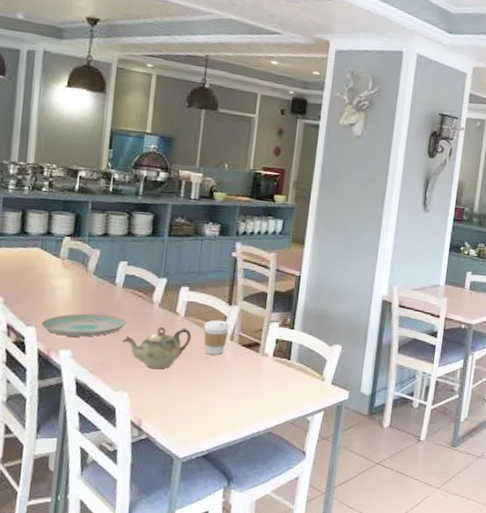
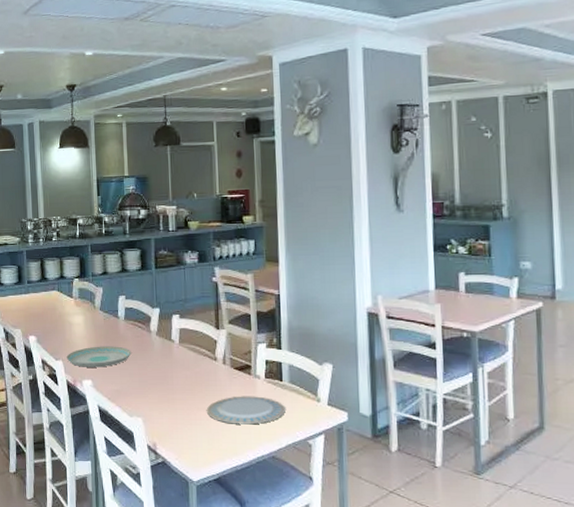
teapot: present [121,326,192,369] -> none [130,354,188,395]
coffee cup: present [203,319,230,355] -> none [197,344,220,379]
plate: none [204,372,289,401] -> present [206,396,285,425]

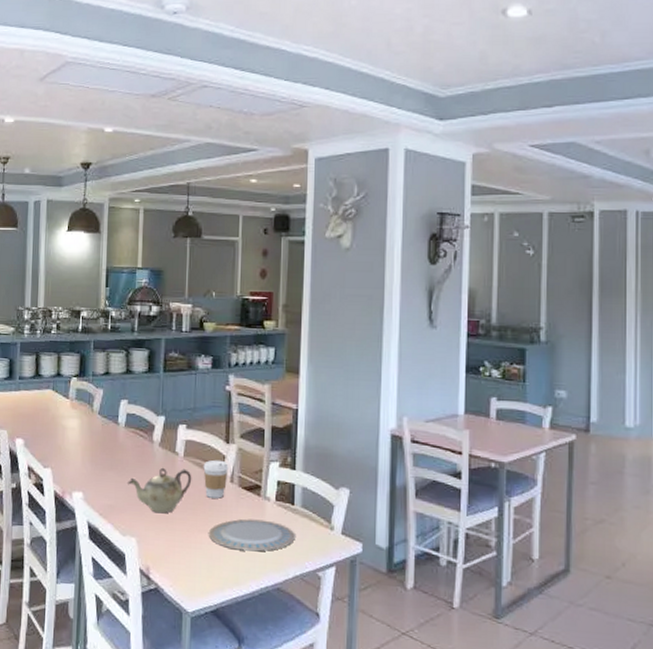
plate: present [66,346,131,367] -> none [56,454,130,479]
teapot: none [130,354,188,395] -> present [127,467,192,514]
coffee cup: none [197,344,220,379] -> present [203,459,229,499]

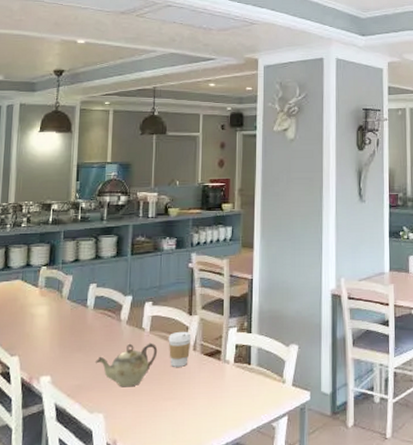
plate: present [208,518,295,552] -> none [172,381,252,413]

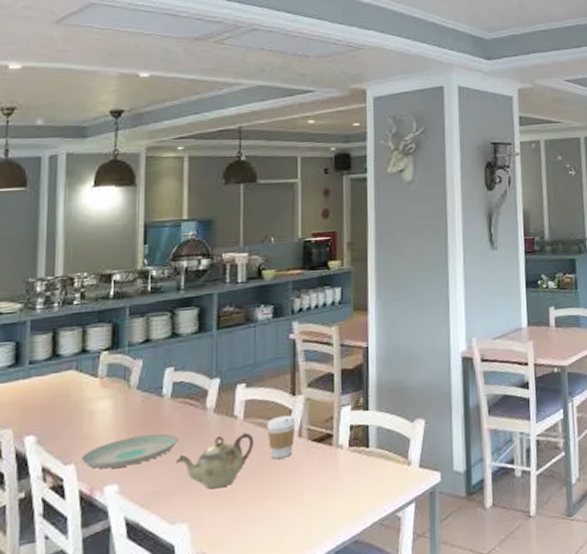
plate: none [24,337,98,362] -> present [81,433,178,469]

